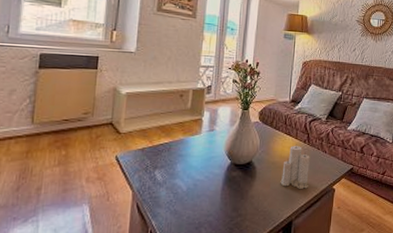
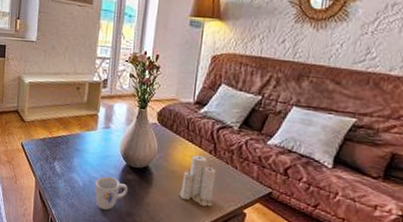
mug: none [199,177,233,211] -> present [95,176,128,211]

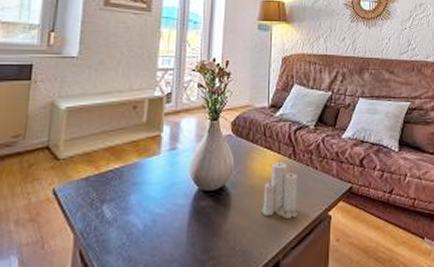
mug: present [95,176,128,211] -> none [160,208,202,255]

